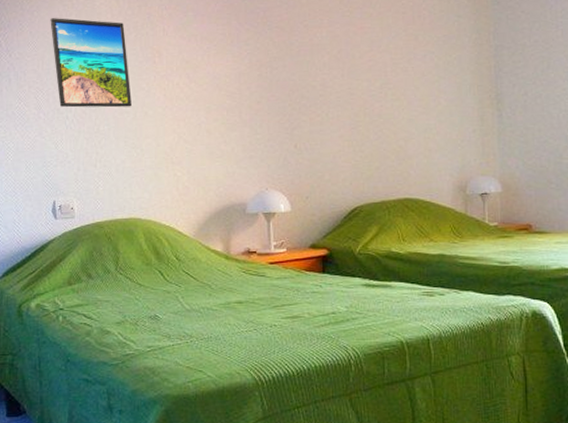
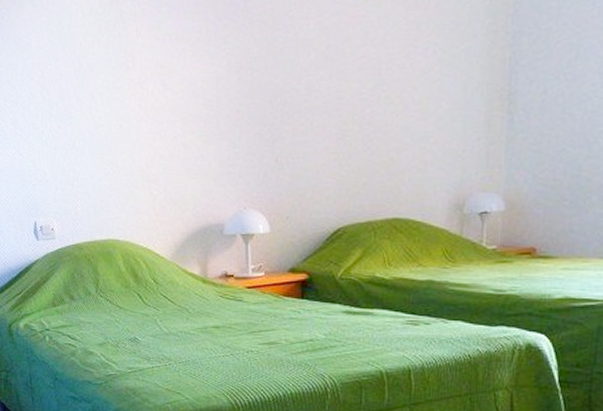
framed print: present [50,18,131,108] -> none [21,20,106,122]

